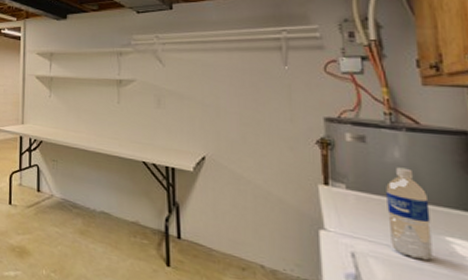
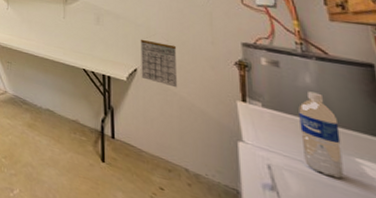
calendar: none [208,121,252,175] -> present [140,39,178,88]

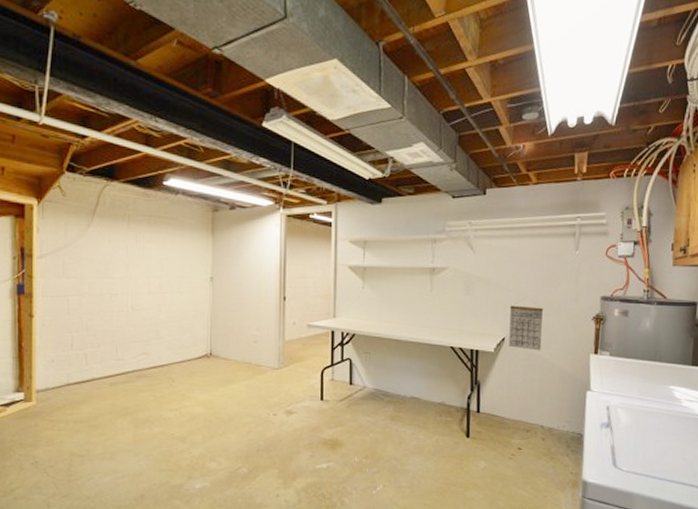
water bottle: present [298,91,344,179] -> none [634,335,664,406]

